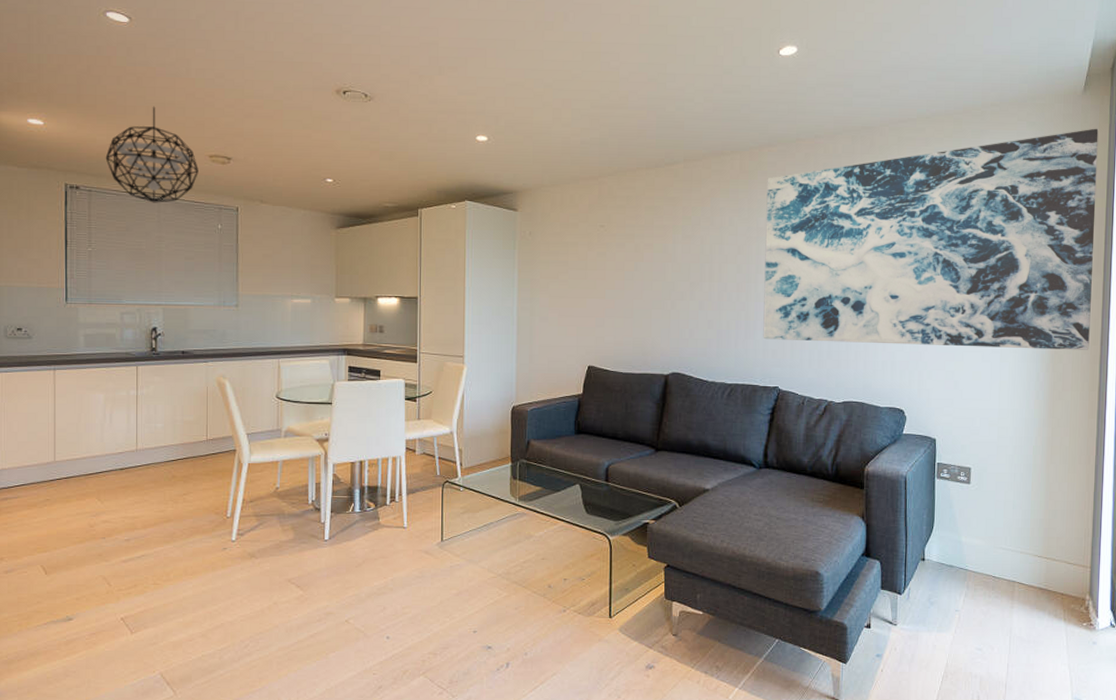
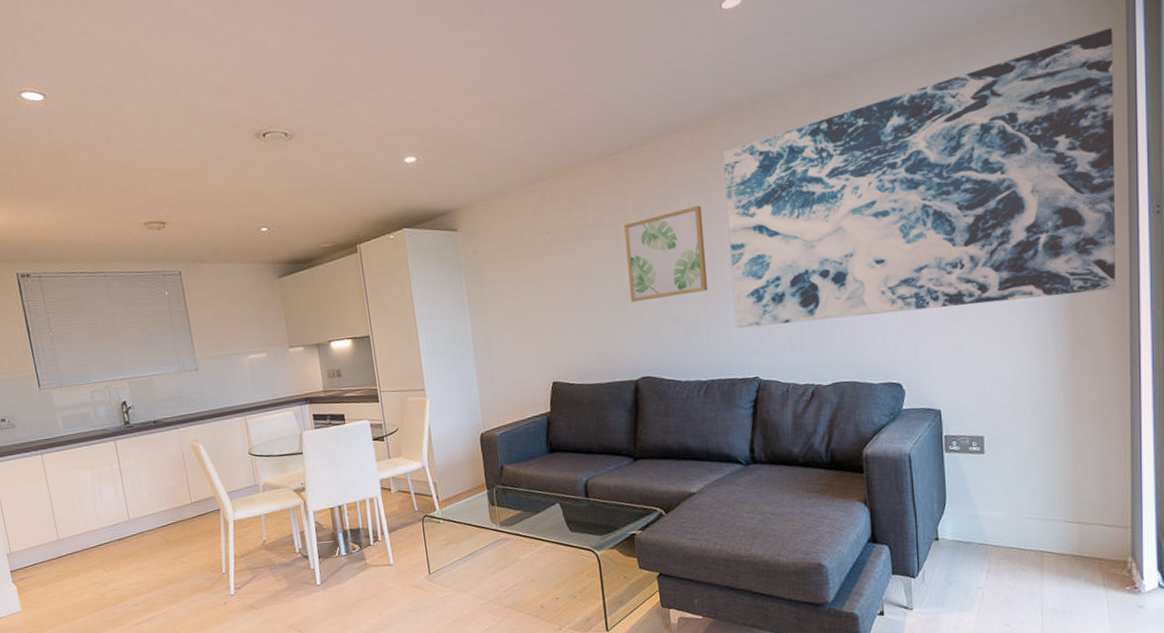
pendant light: present [105,106,198,203] -> none [47,181,138,280]
wall art: none [670,222,744,302] -> present [623,205,709,303]

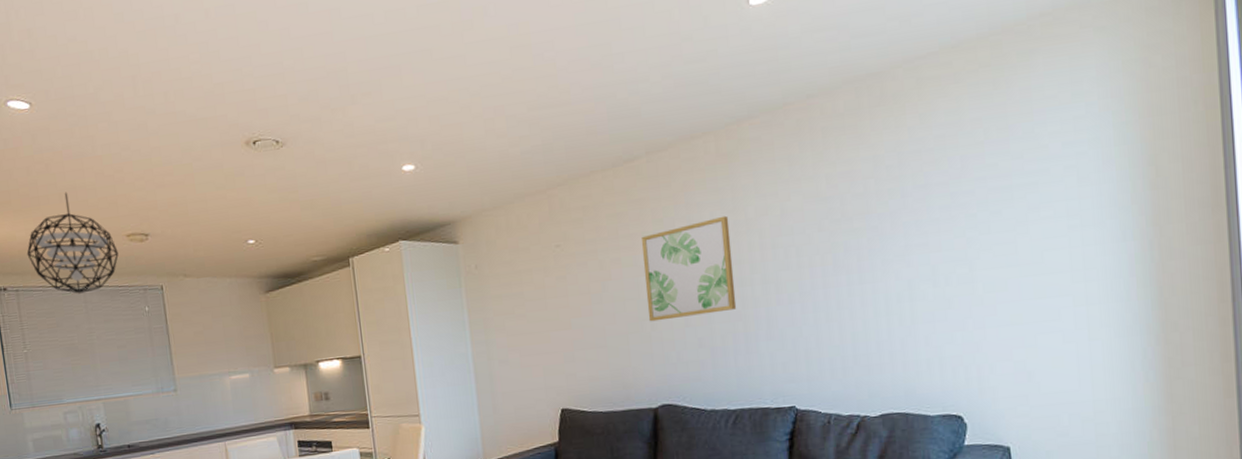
pendant light: none [47,181,138,280] -> present [26,192,119,294]
wall art: present [722,27,1116,329] -> none [751,18,1216,352]

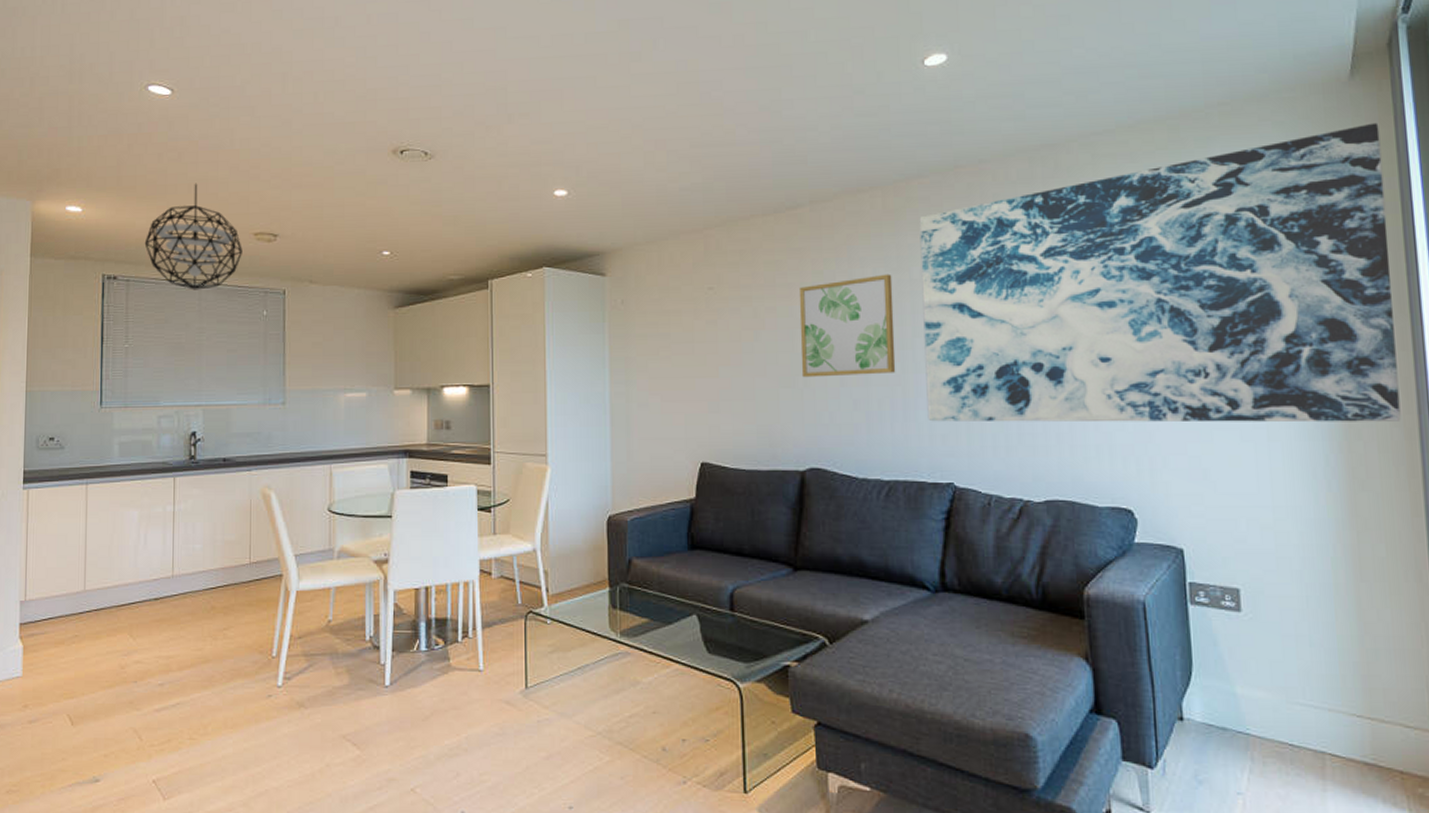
wall art: none [751,18,1216,352] -> present [919,122,1401,423]

